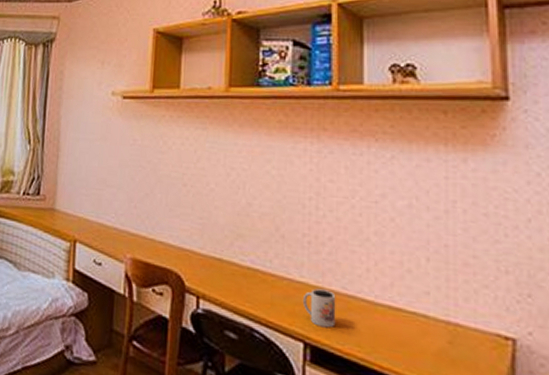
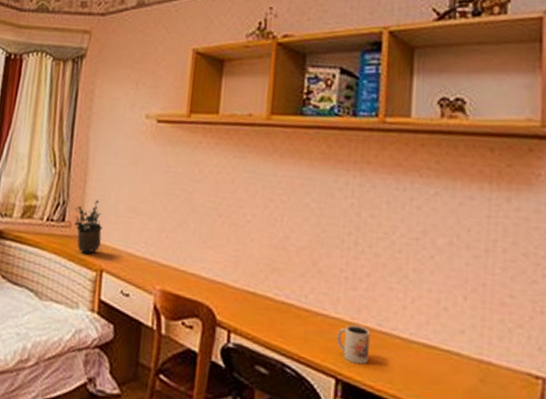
potted plant: none [49,173,75,226] -> present [74,200,102,254]

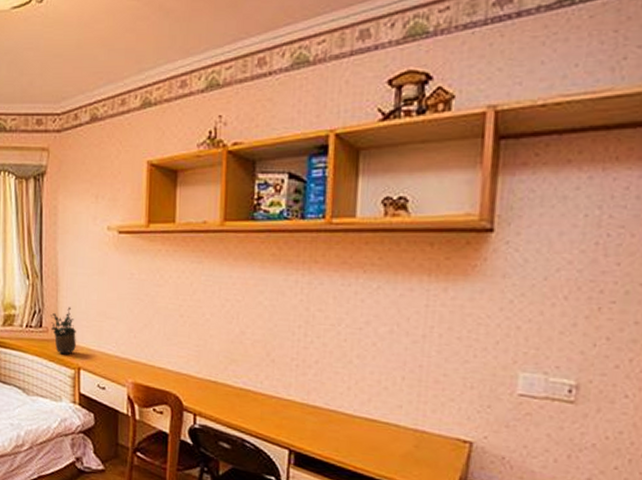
mug: present [336,325,371,365] -> none [289,405,319,438]

